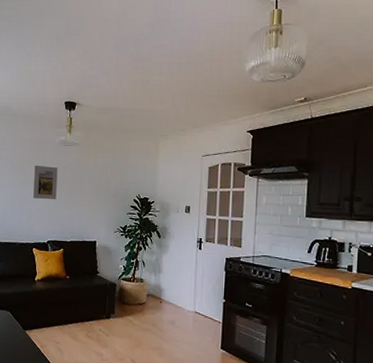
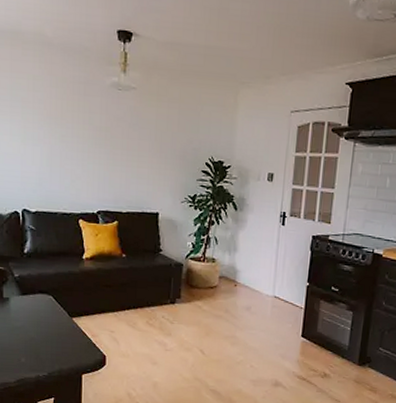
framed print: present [33,165,58,200] -> none [78,113,109,160]

